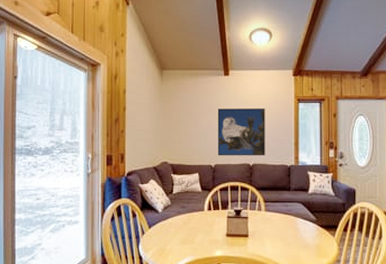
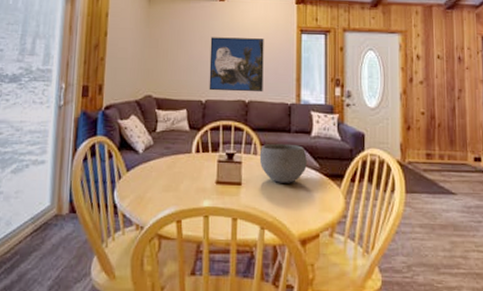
bowl: none [263,200,305,234] -> present [259,143,307,183]

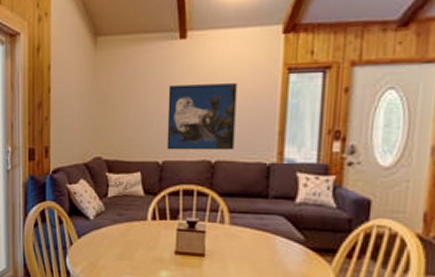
bowl: present [259,143,307,183] -> none [227,211,288,257]

